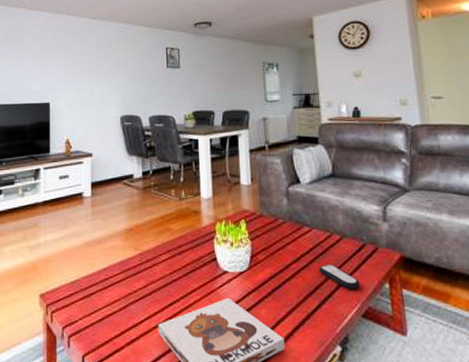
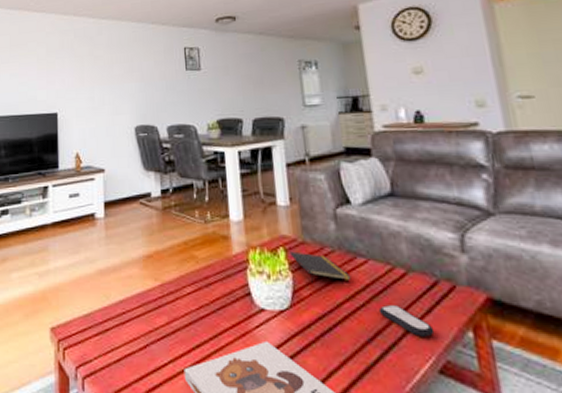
notepad: none [250,223,298,249] -> present [290,251,351,283]

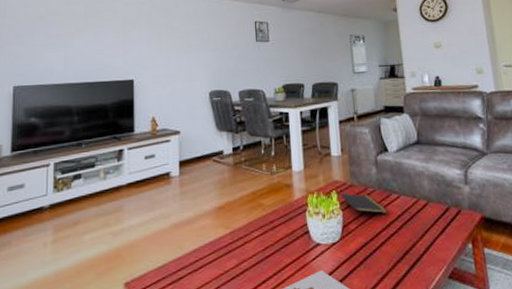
remote control: present [378,305,435,337] -> none [407,229,446,252]

